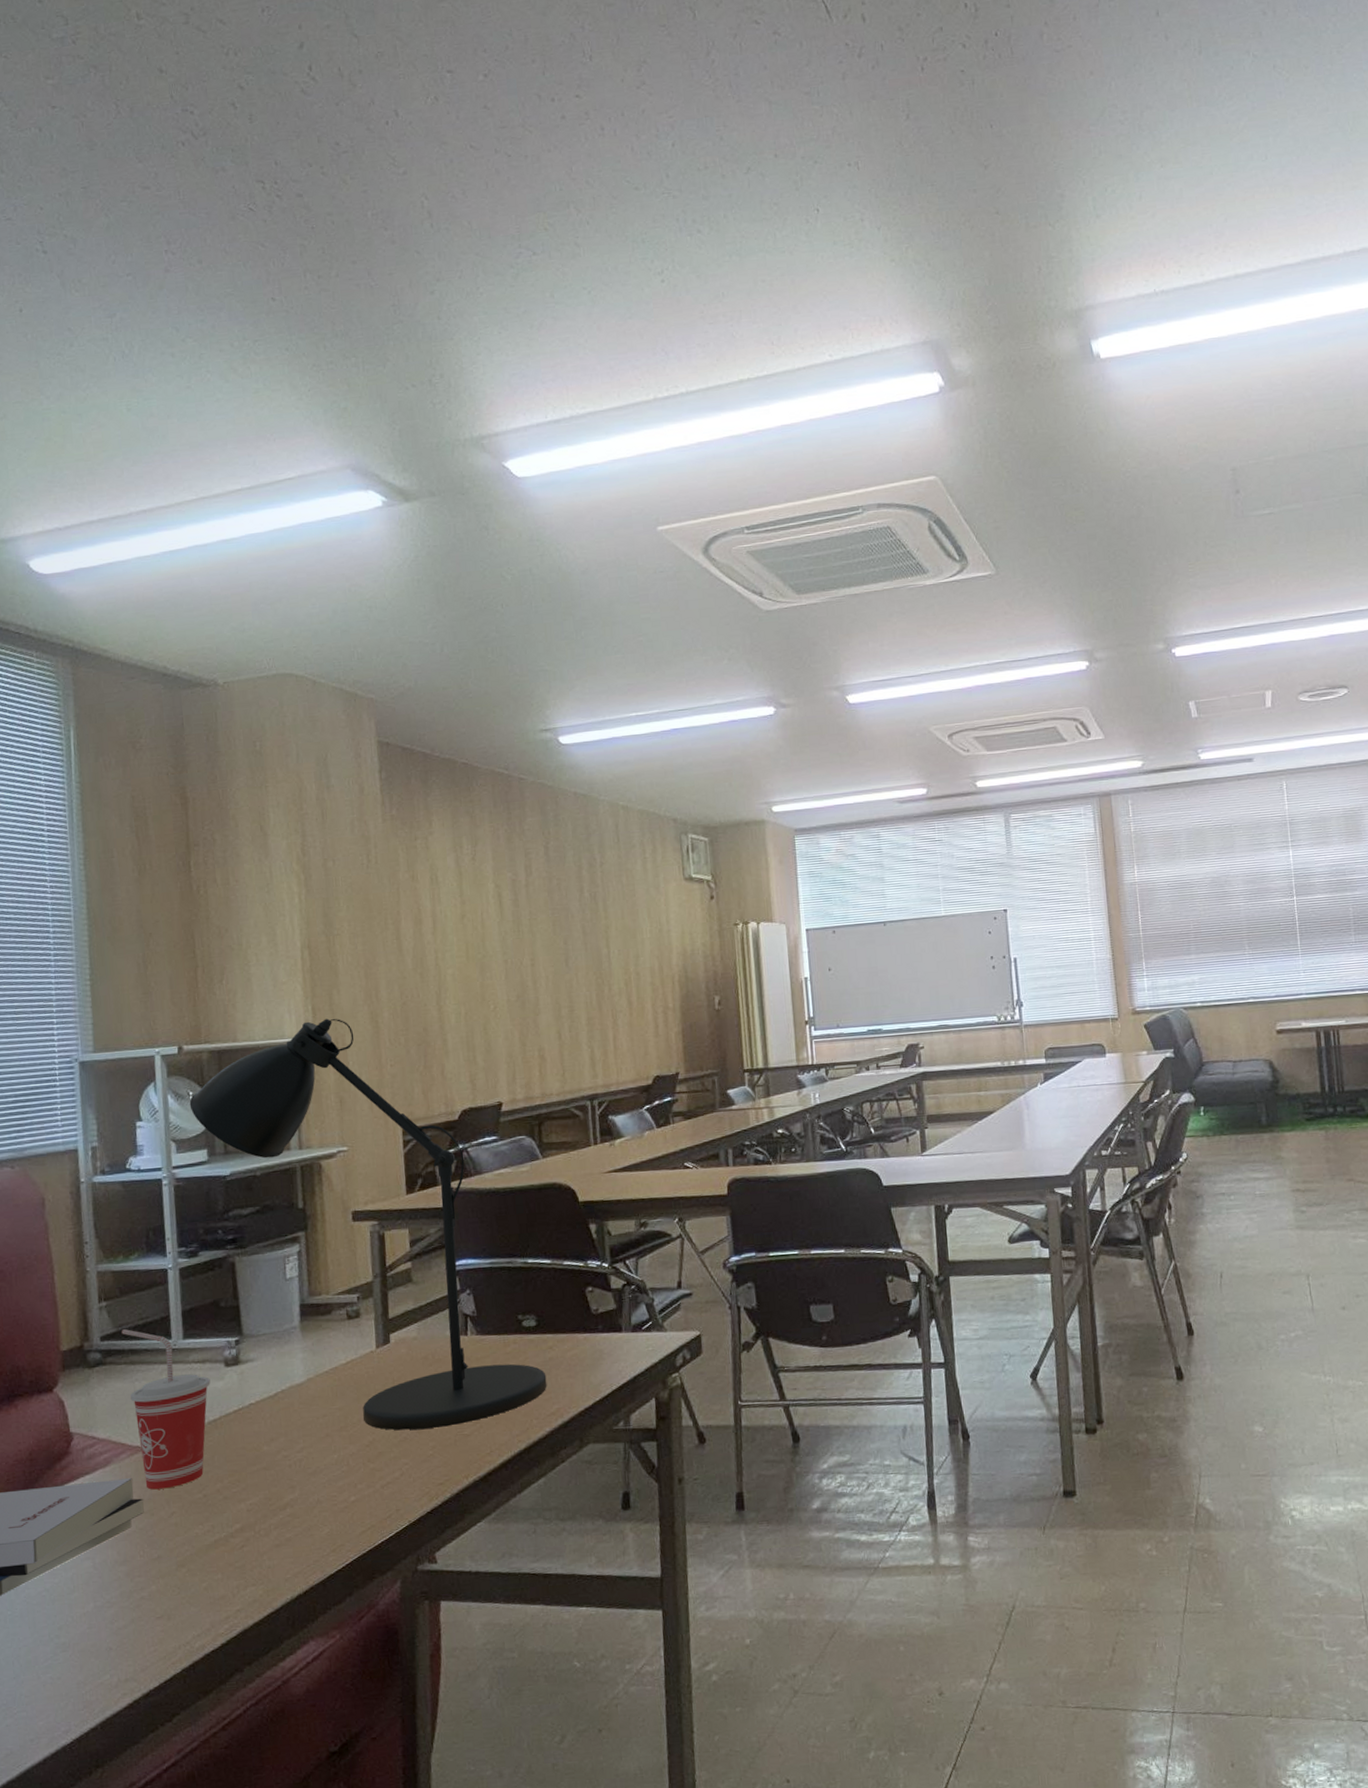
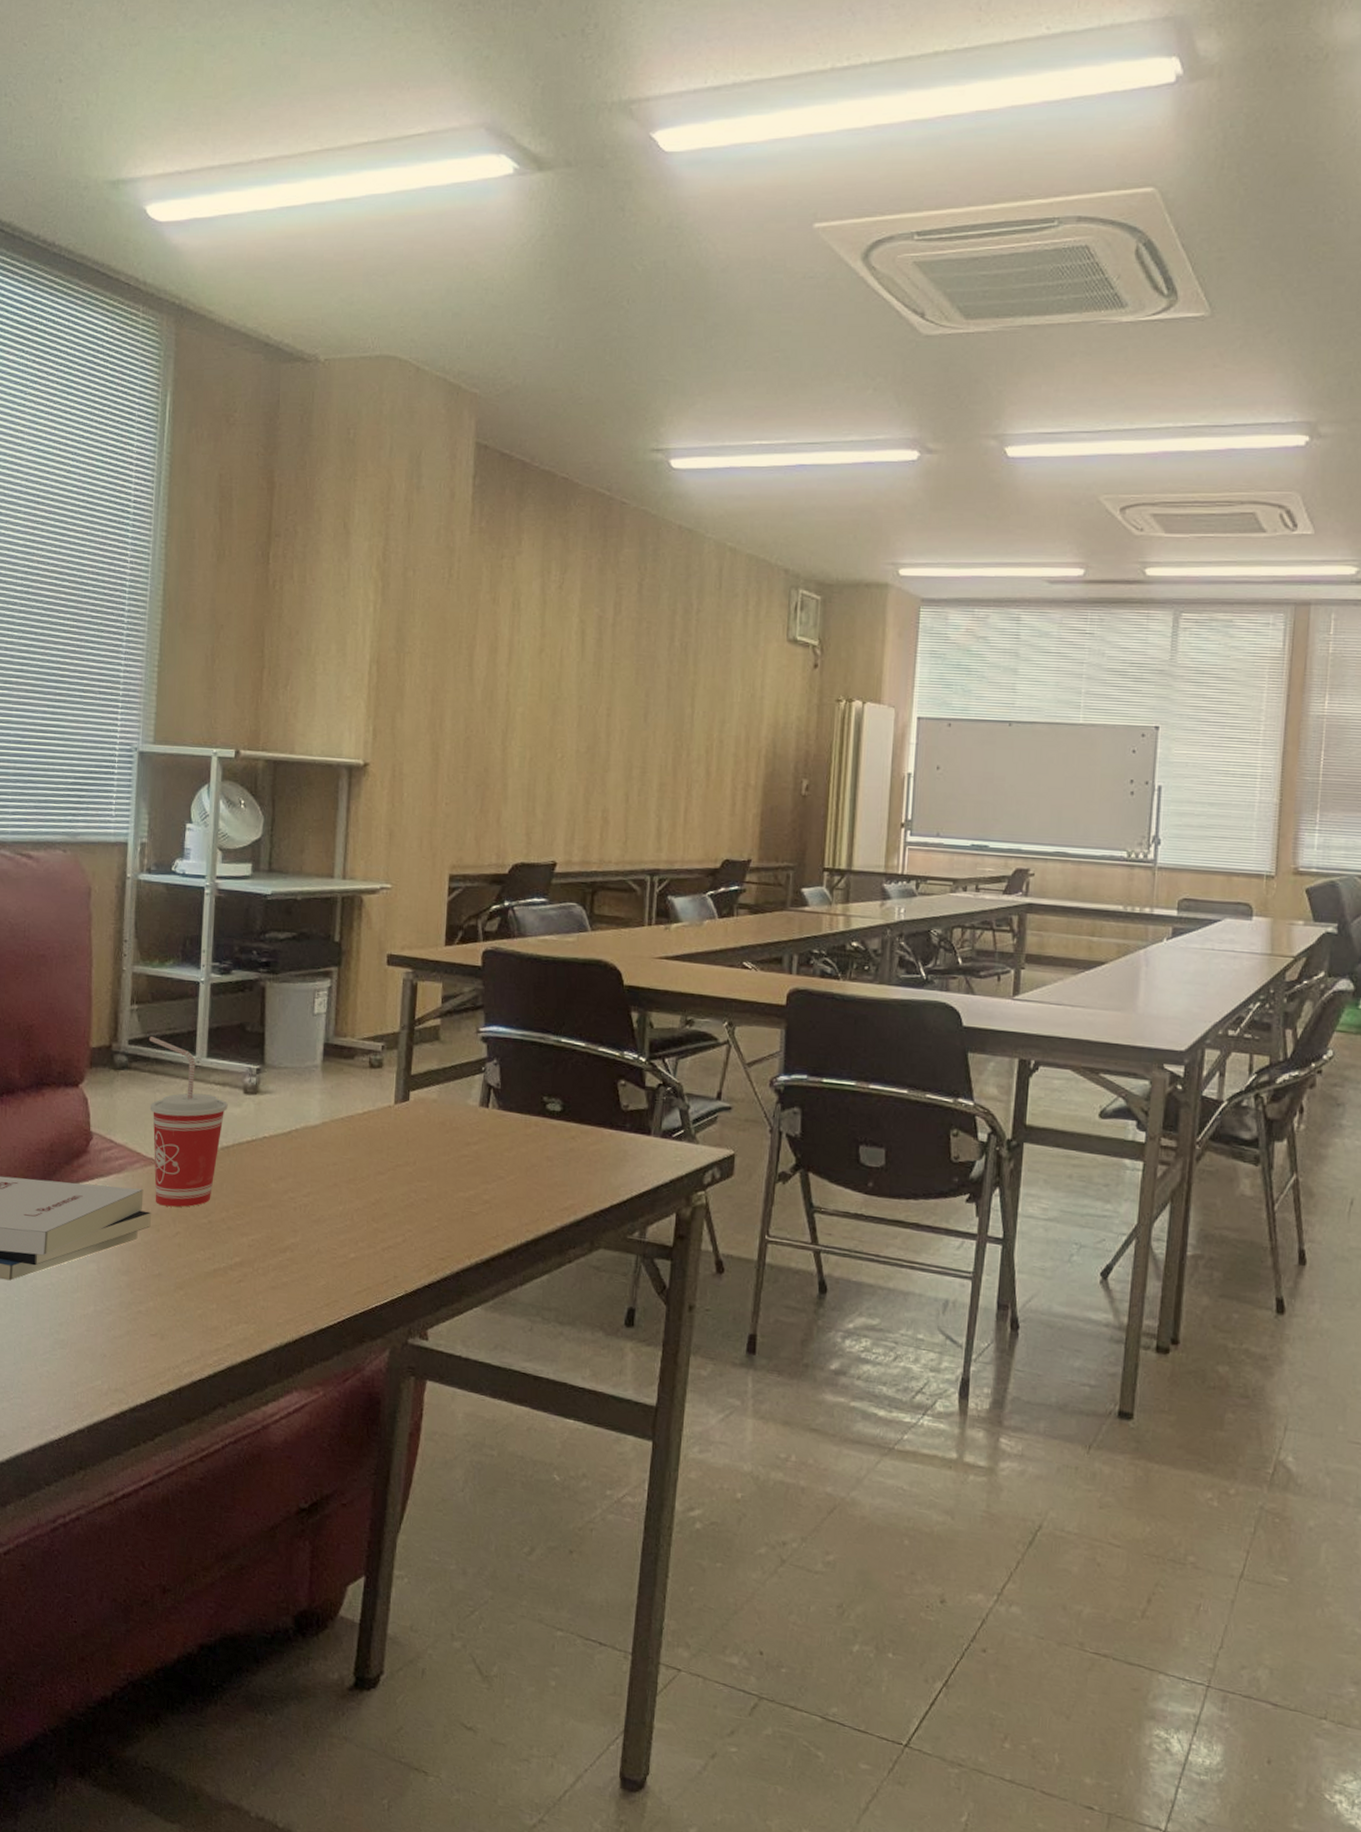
desk lamp: present [189,1018,547,1431] -> none [240,742,565,1200]

